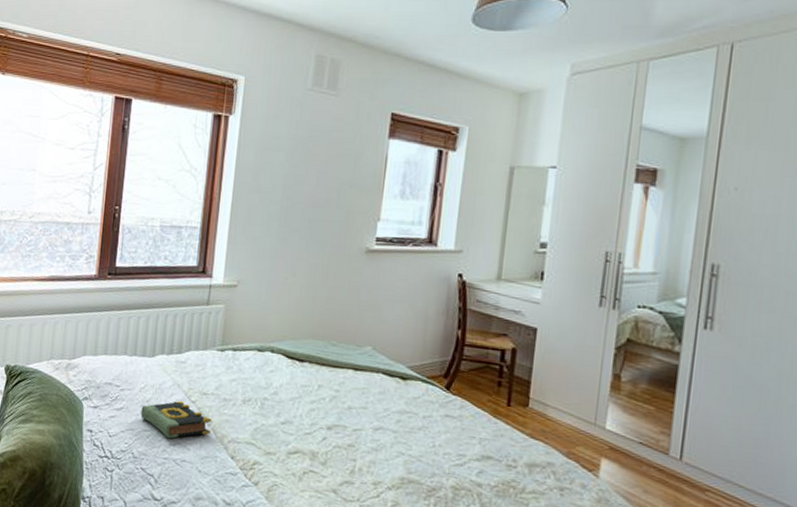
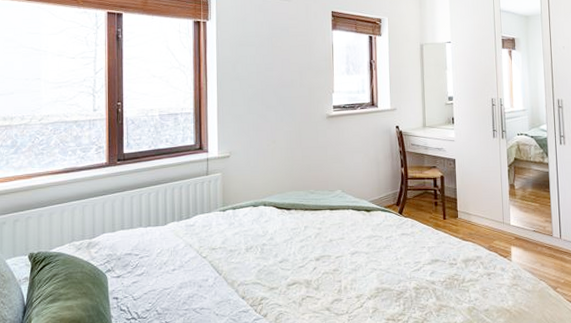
book: present [141,400,211,439] -> none [160,258,223,292]

